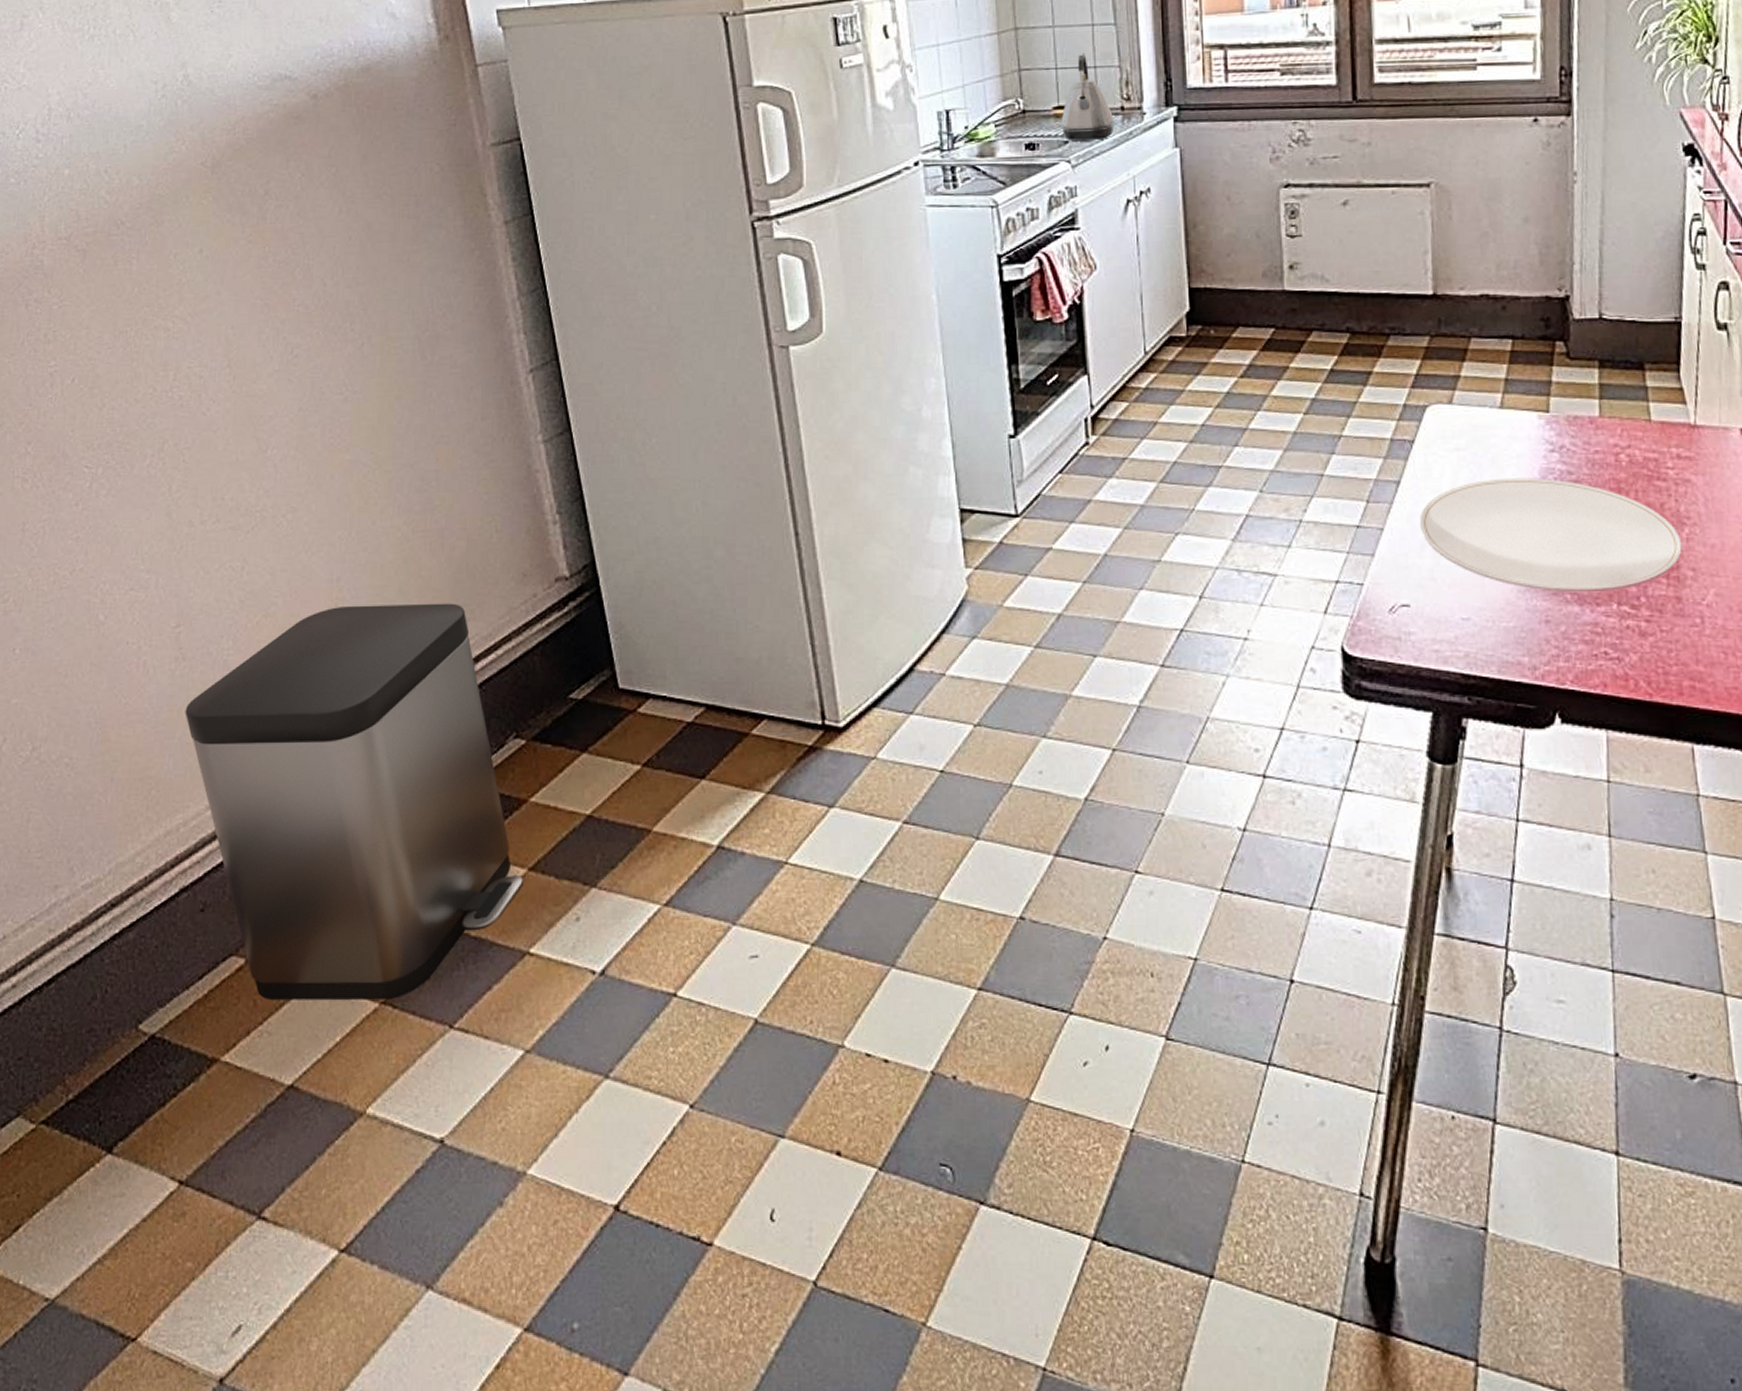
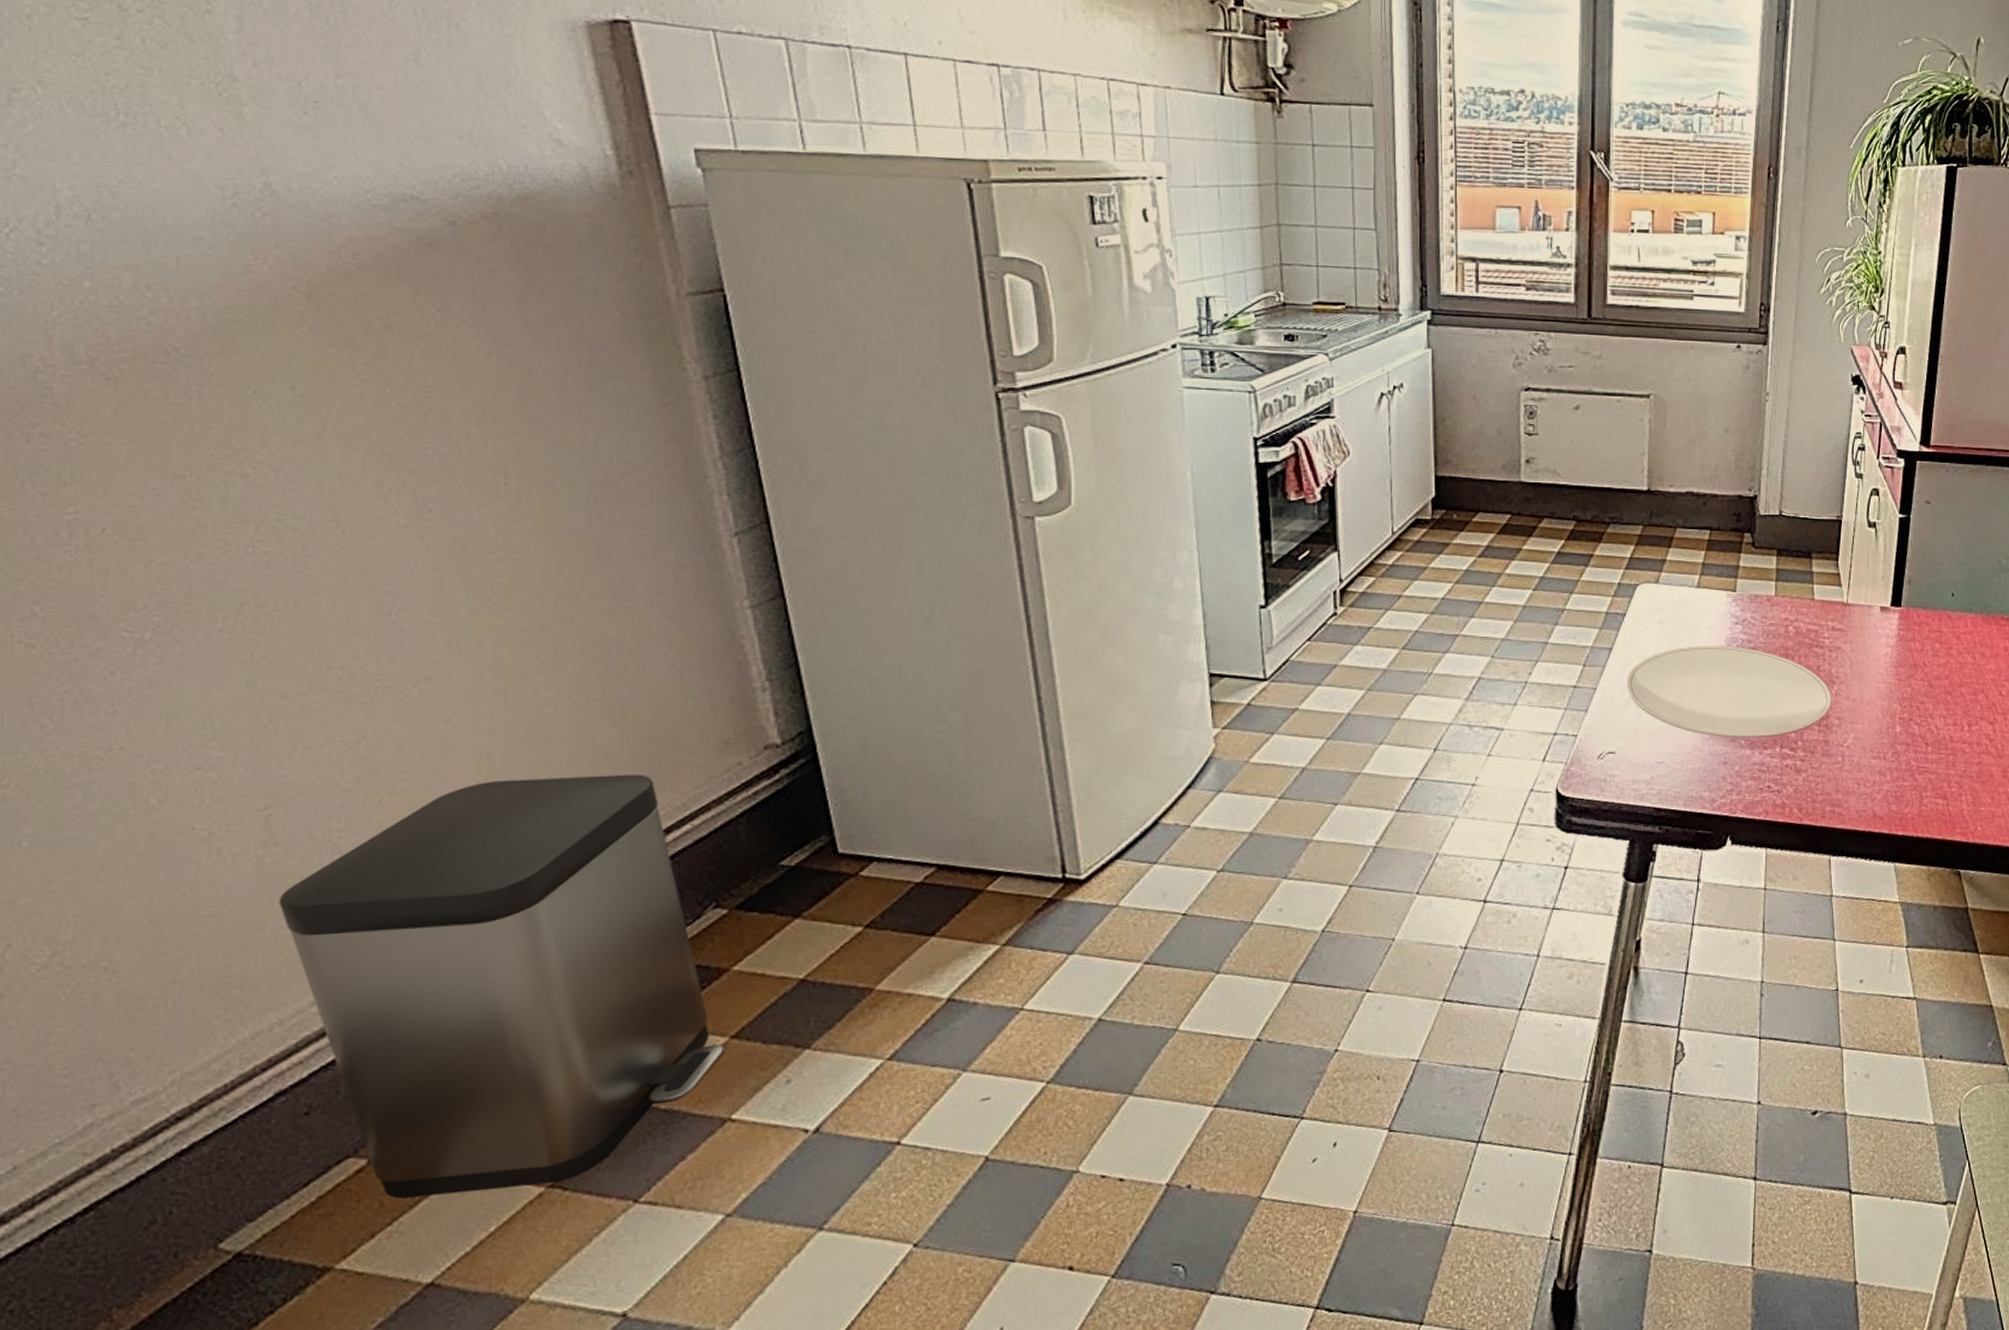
kettle: present [1061,52,1115,142] -> none [1320,253,1372,337]

